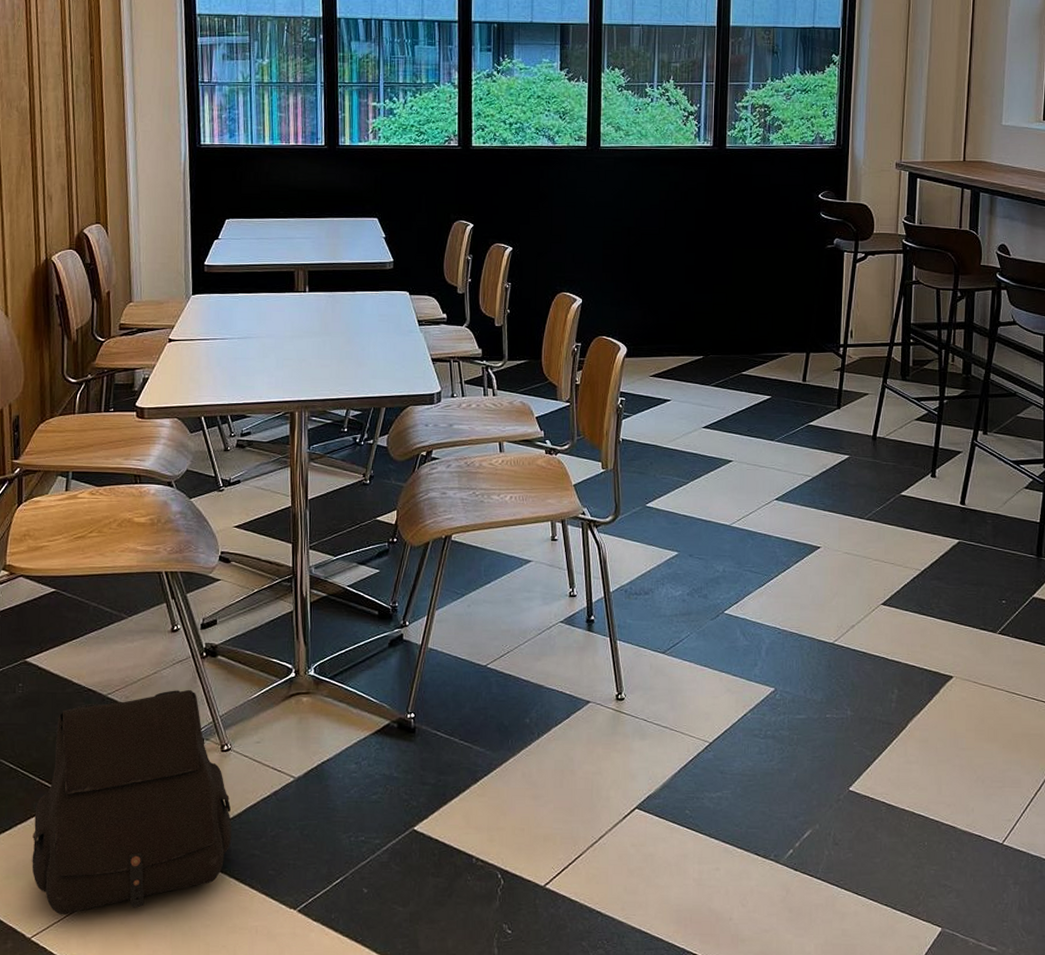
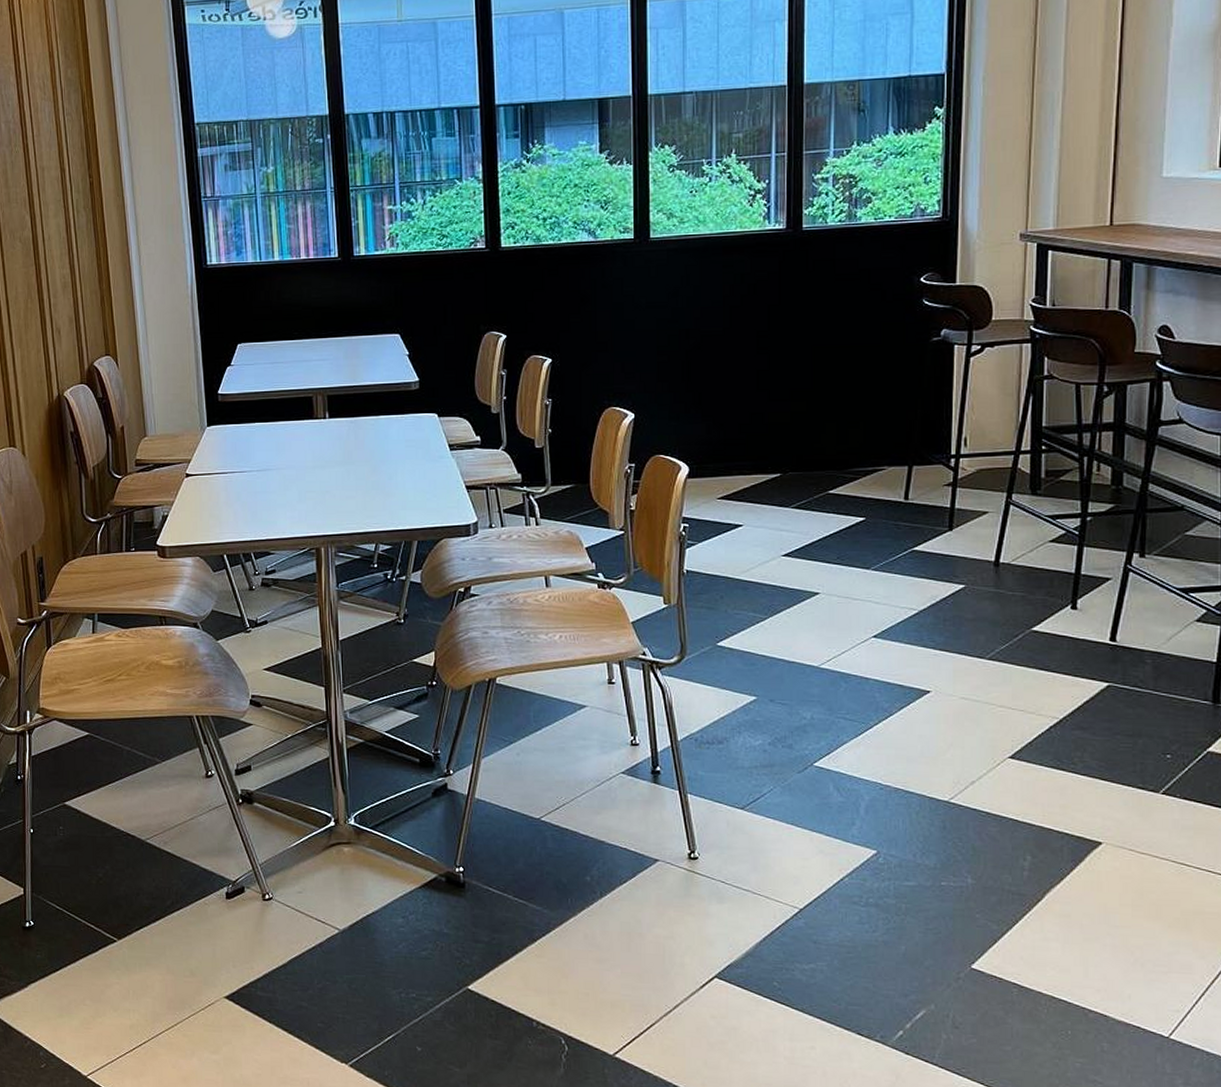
satchel: present [32,689,232,915] -> none [82,836,278,1056]

